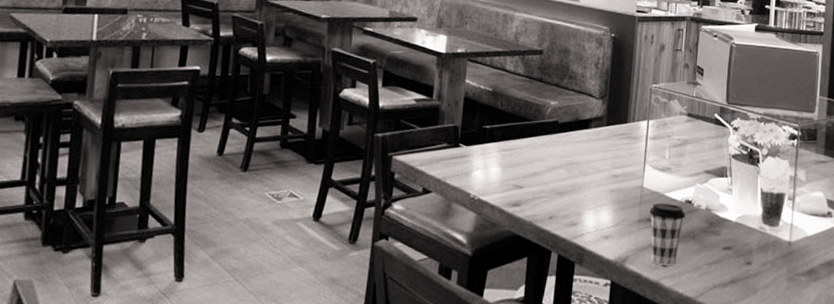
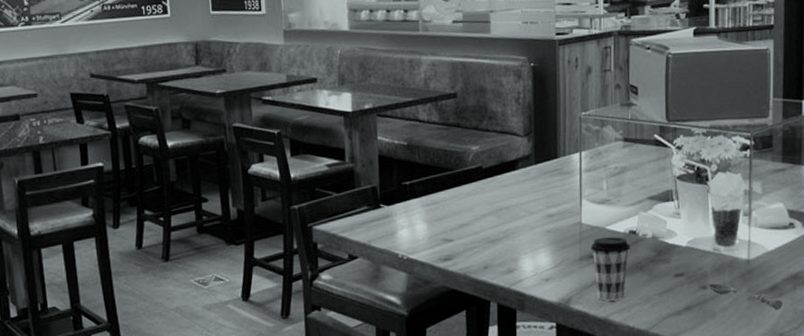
soupspoon: none [753,260,818,293] -> present [708,283,782,310]

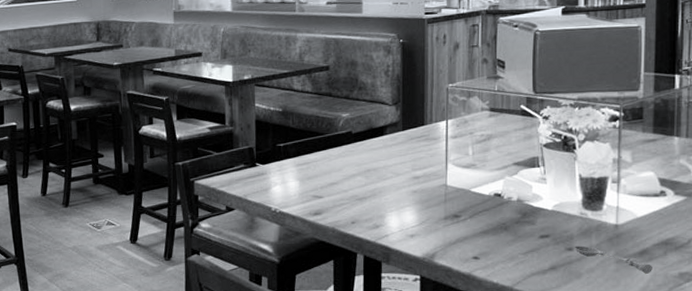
coffee cup: present [590,237,630,301] -> none [455,199,495,258]

